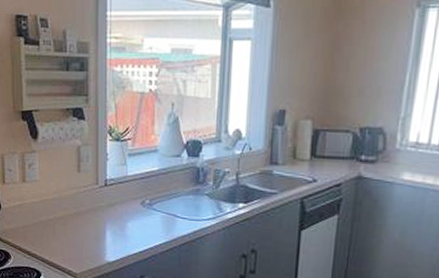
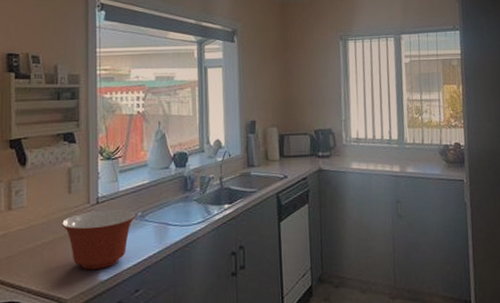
mixing bowl: none [71,192,144,251] -> present [61,209,137,270]

